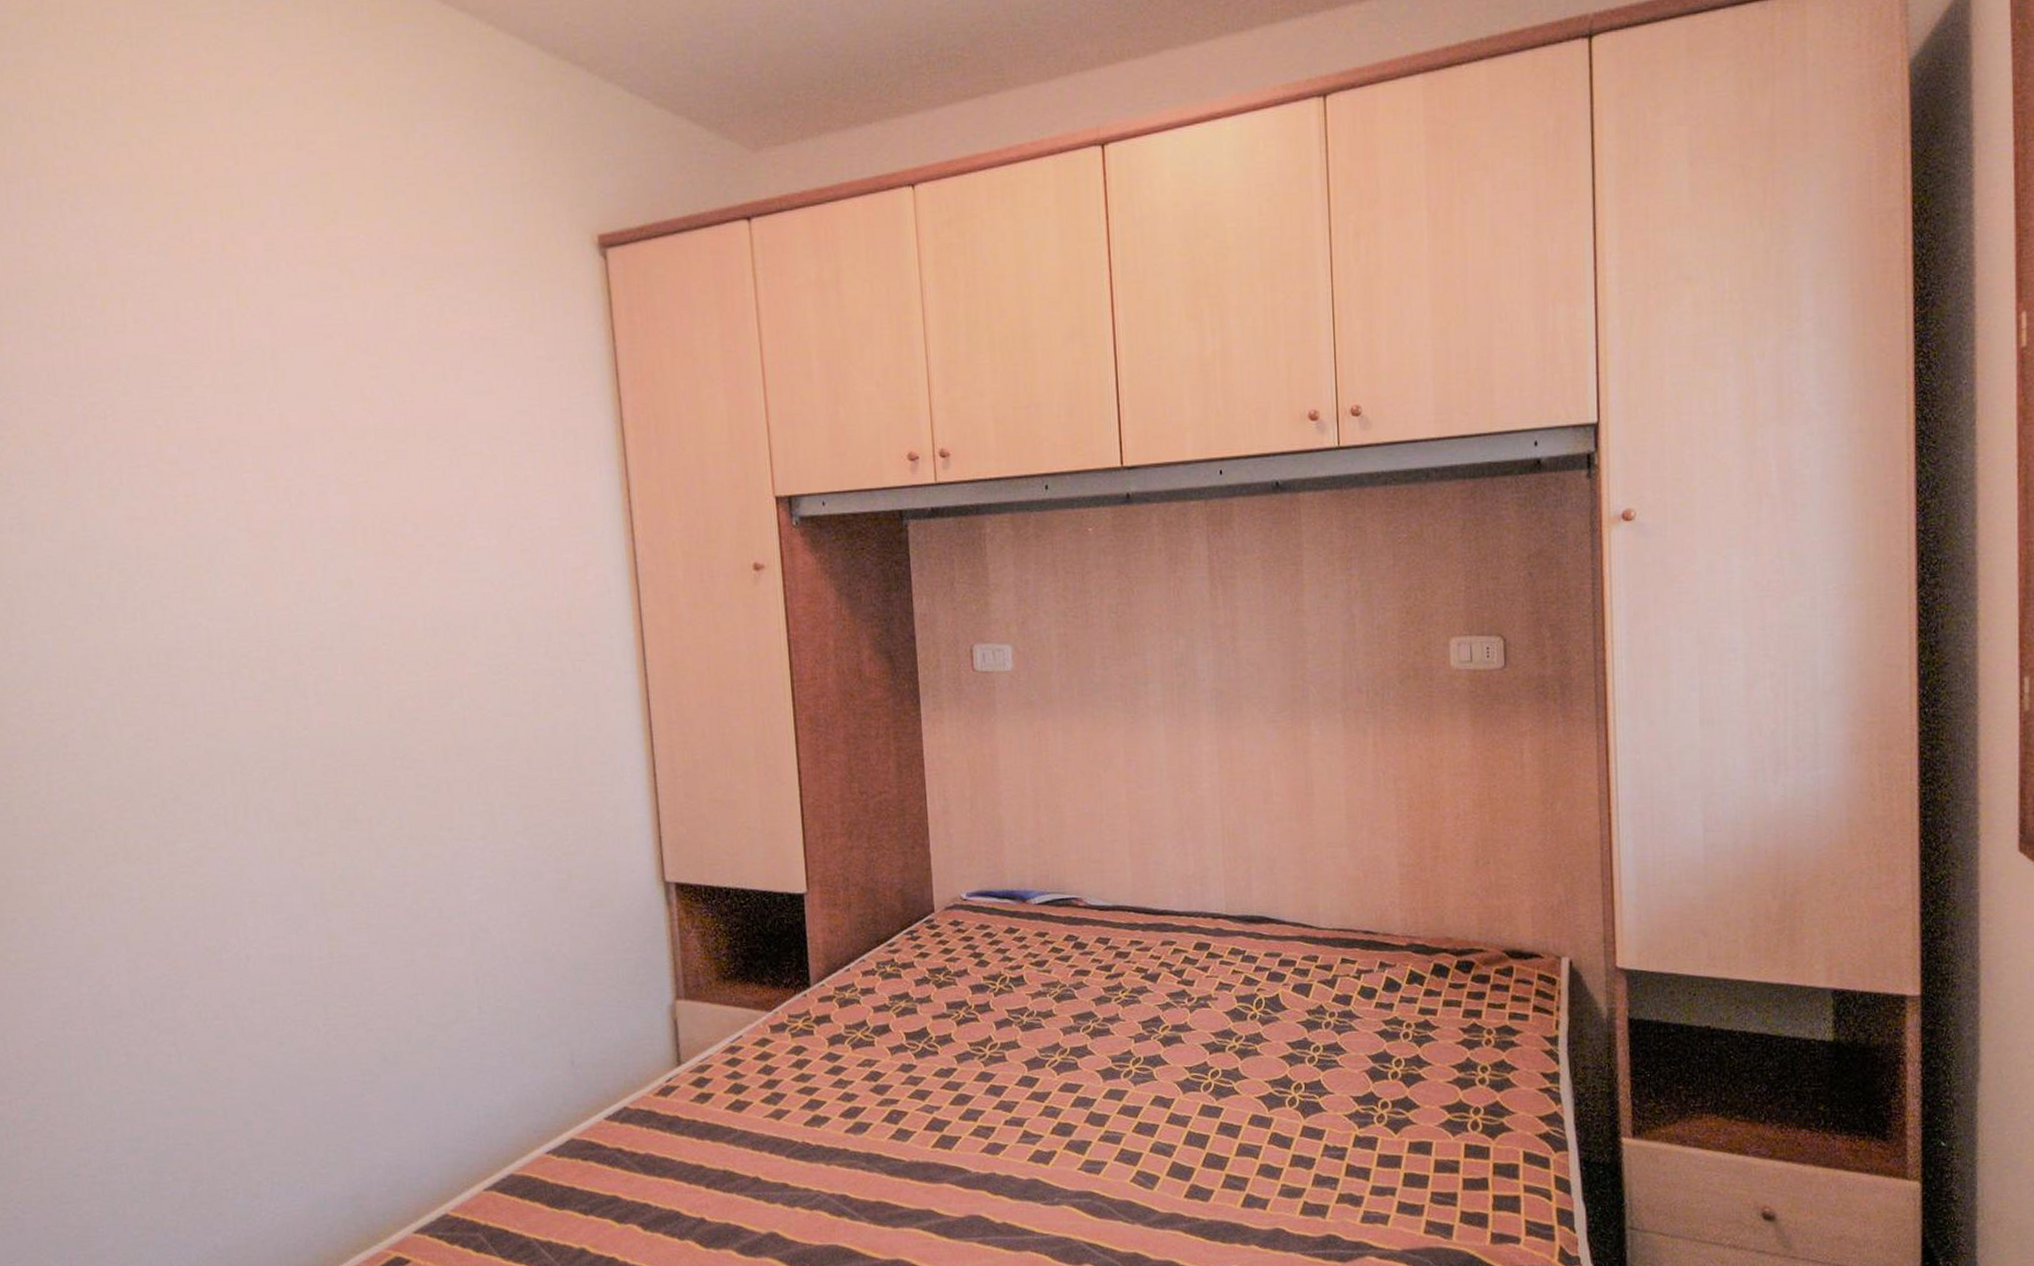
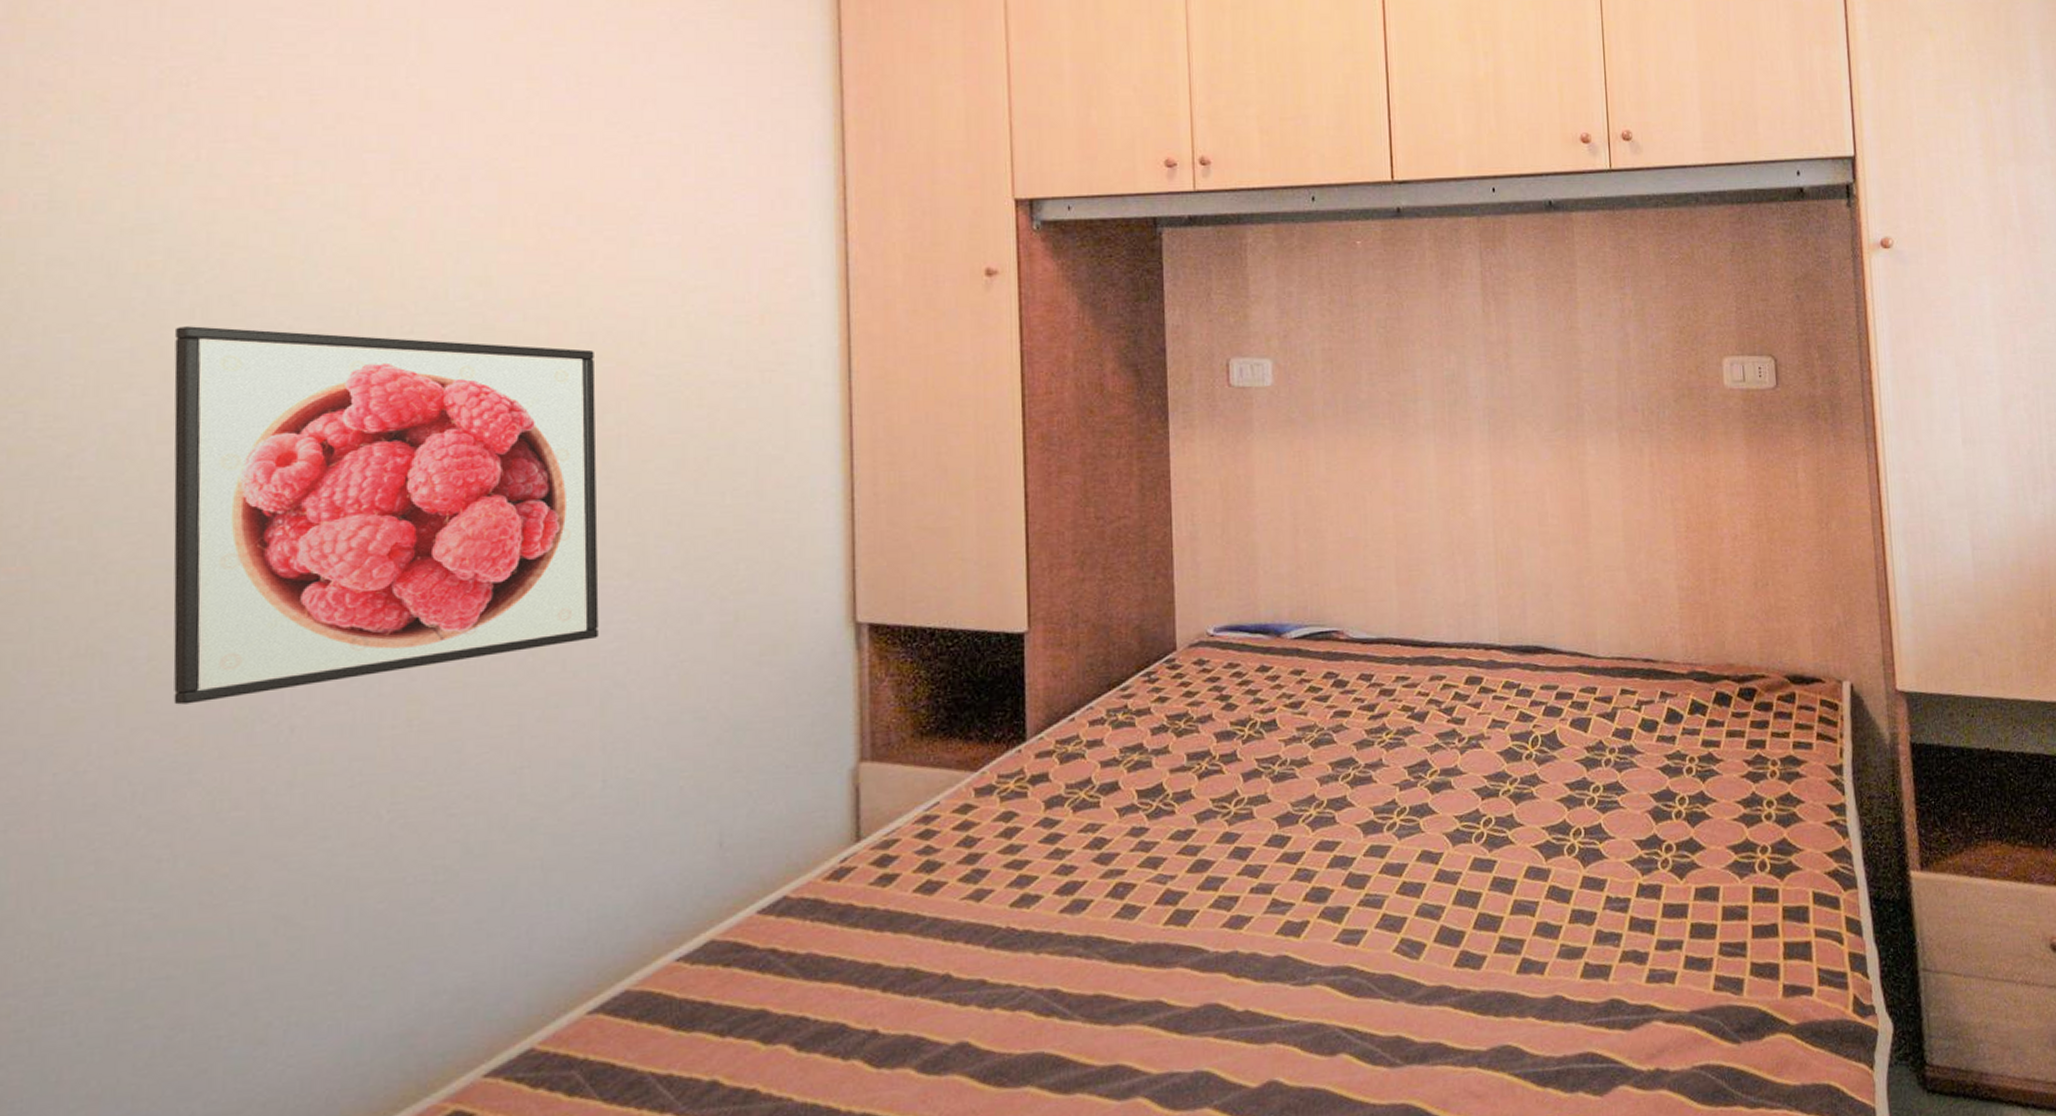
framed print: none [124,627,464,936] -> present [173,326,599,705]

